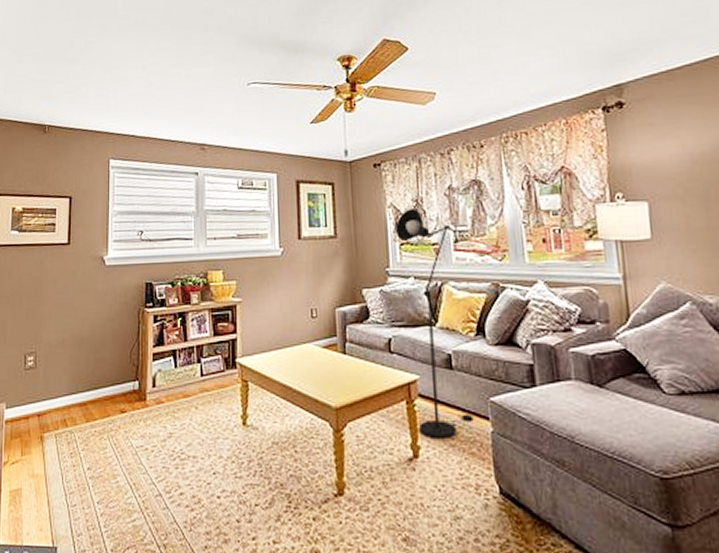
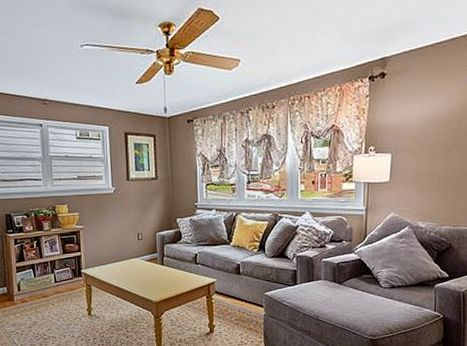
floor lamp: present [396,208,474,440] -> none [203,157,253,321]

